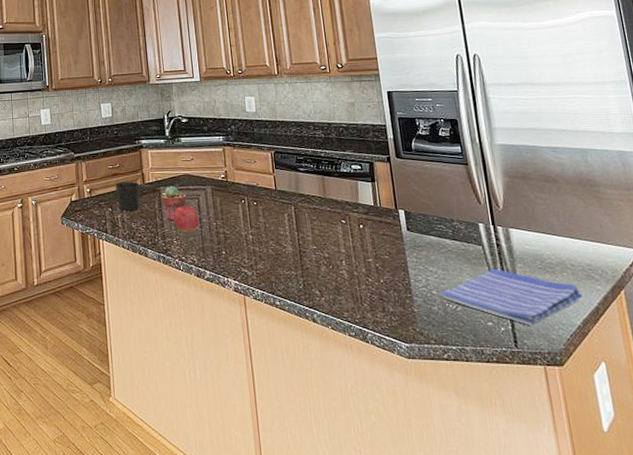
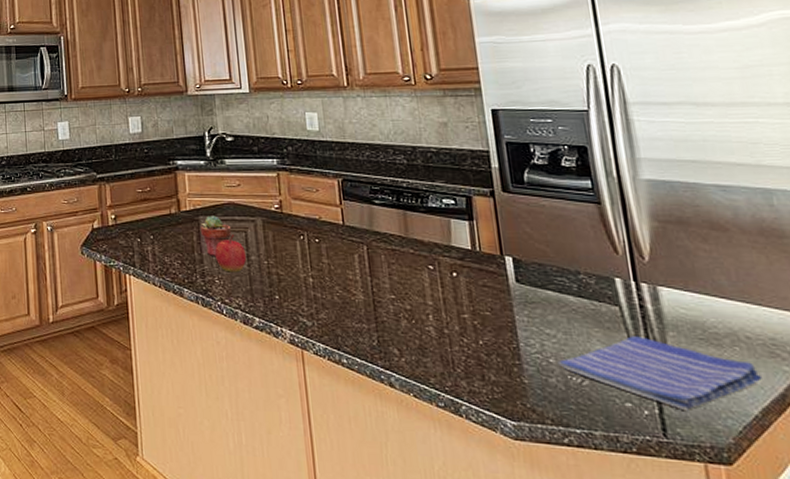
cup: present [115,181,140,211] -> none [144,208,175,242]

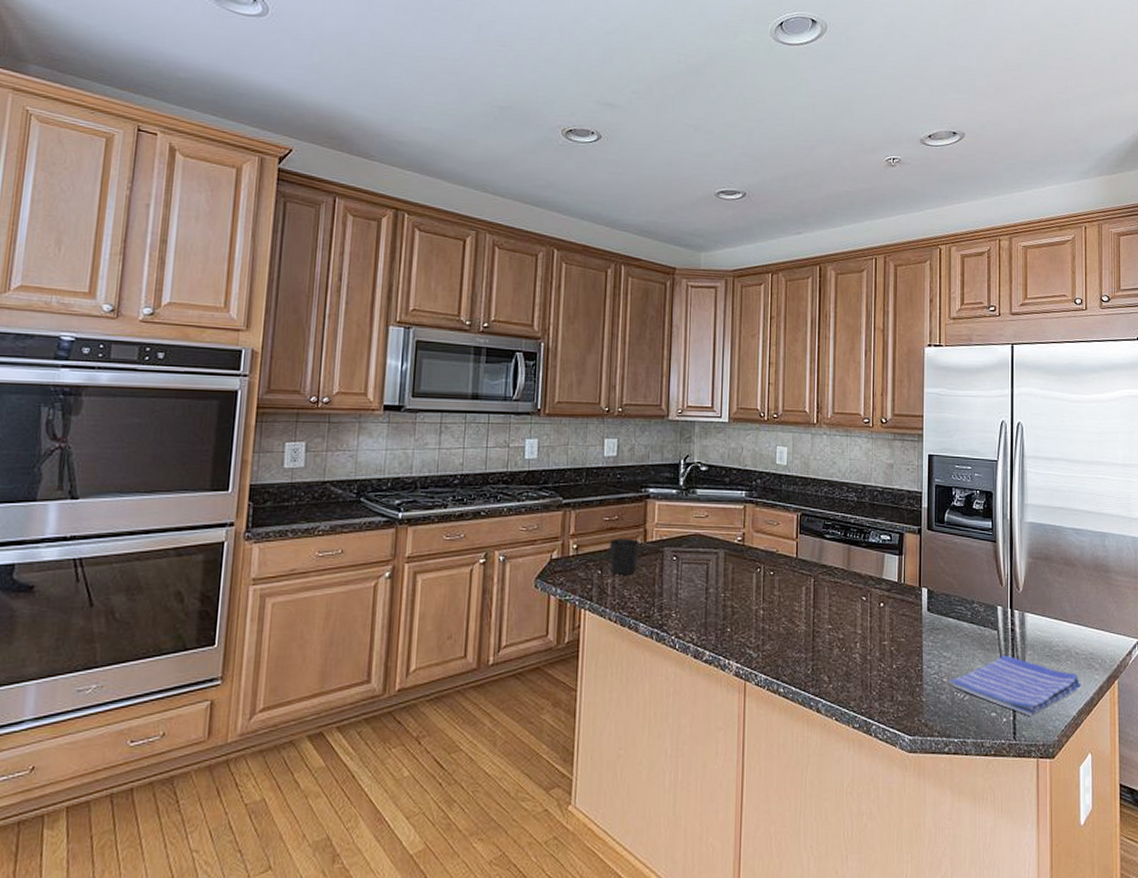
cup: none [144,208,175,242] -> present [608,538,641,575]
potted succulent: present [199,215,232,257] -> none [663,547,694,590]
apple: present [215,234,247,273] -> none [676,566,706,606]

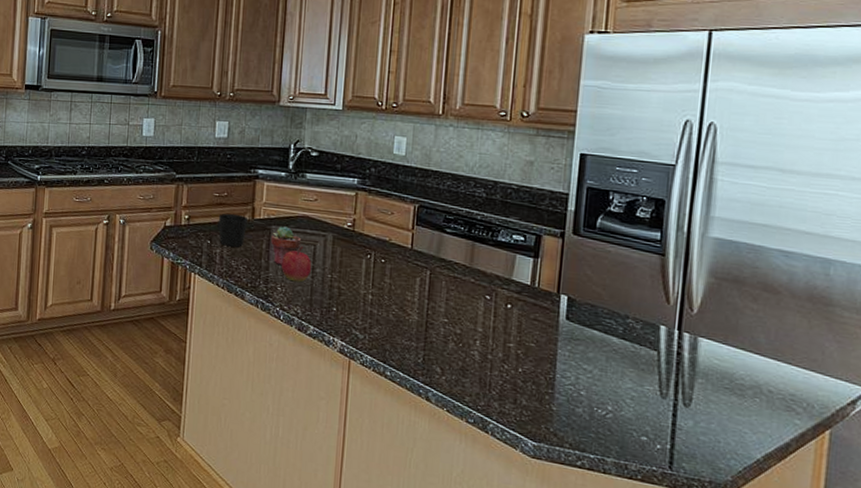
potted succulent: none [663,547,694,590] -> present [270,226,302,266]
apple: none [676,566,706,606] -> present [282,246,312,283]
dish towel: present [949,655,1081,717] -> none [587,379,773,450]

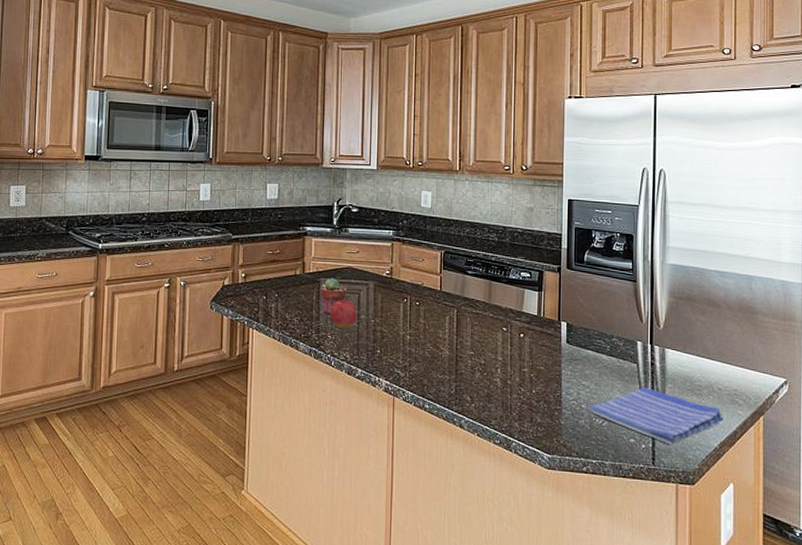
cup: present [217,213,249,247] -> none [272,269,300,301]
dish towel: none [587,379,773,450] -> present [587,387,723,445]

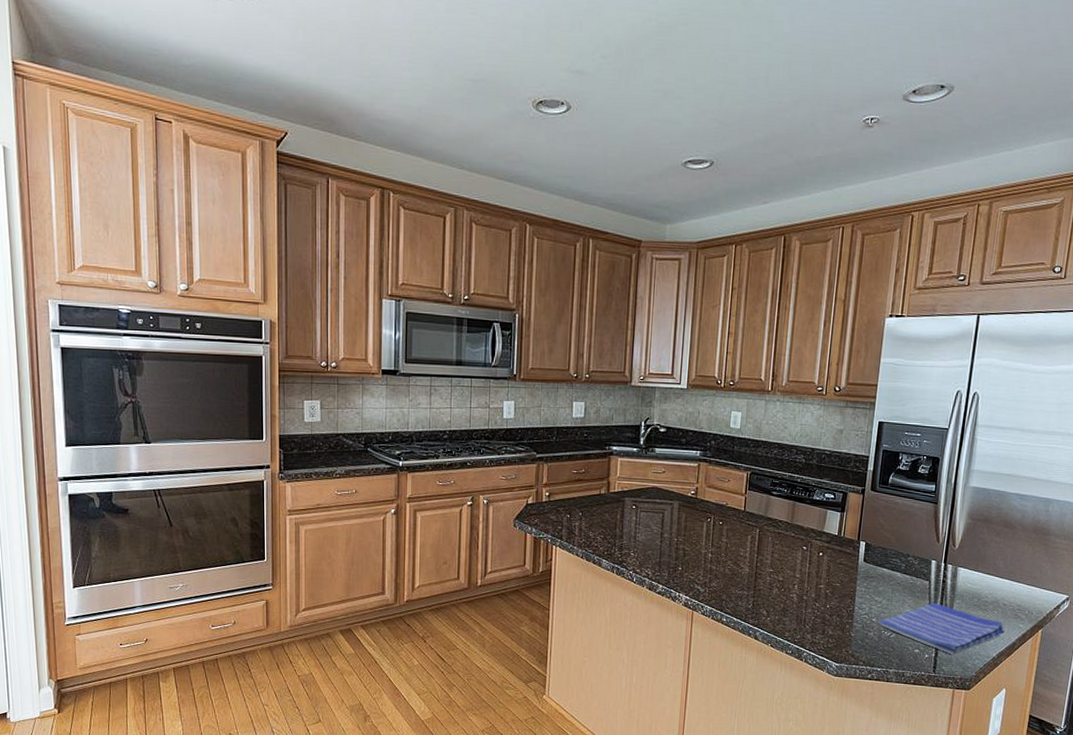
potted succulent: present [320,278,347,315] -> none [624,497,652,534]
apple: present [331,295,357,329] -> none [634,515,661,547]

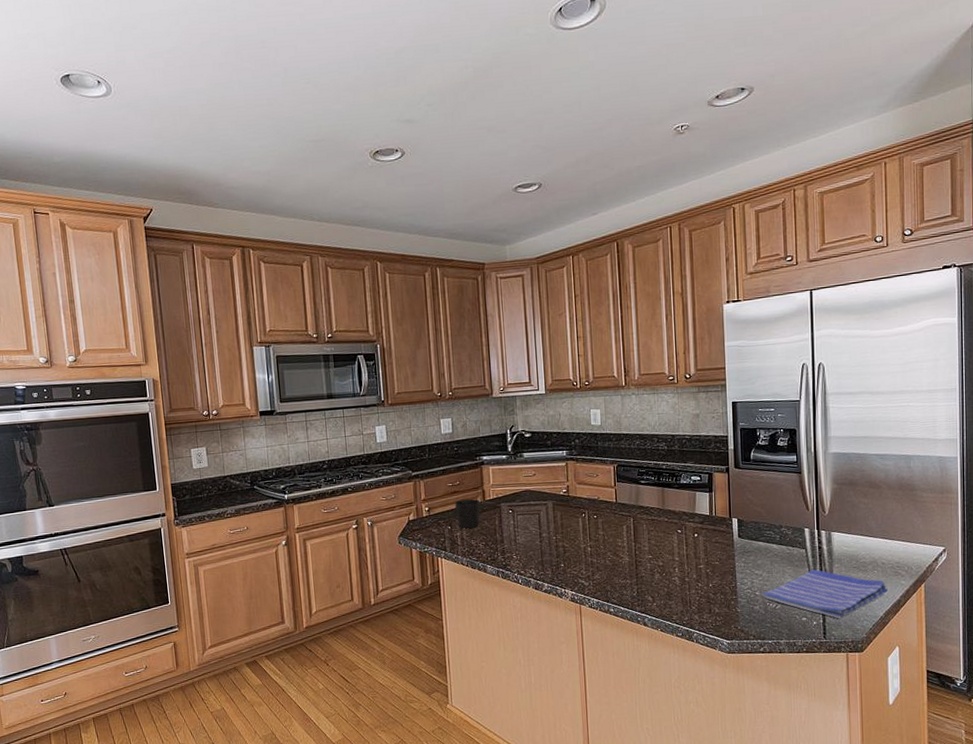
cup: none [576,488,604,519] -> present [454,498,481,529]

